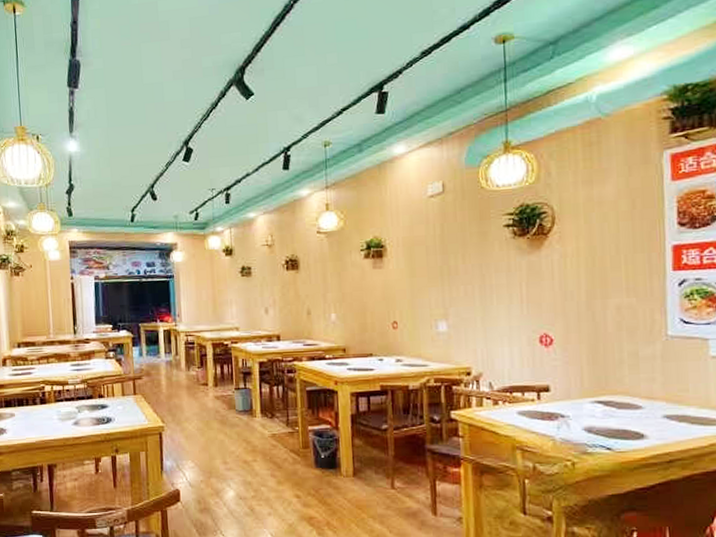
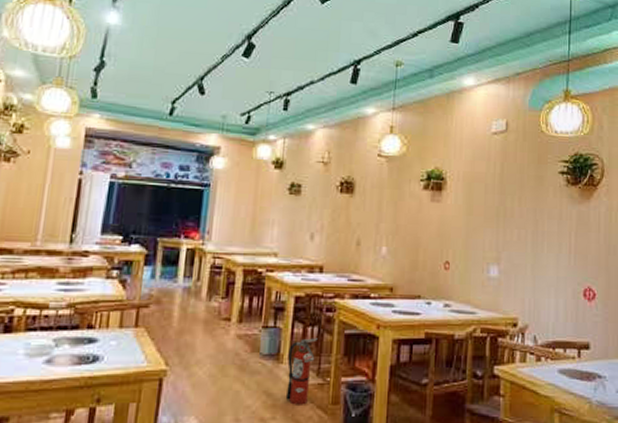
fire extinguisher: none [259,395,283,450] -> present [285,338,318,405]

